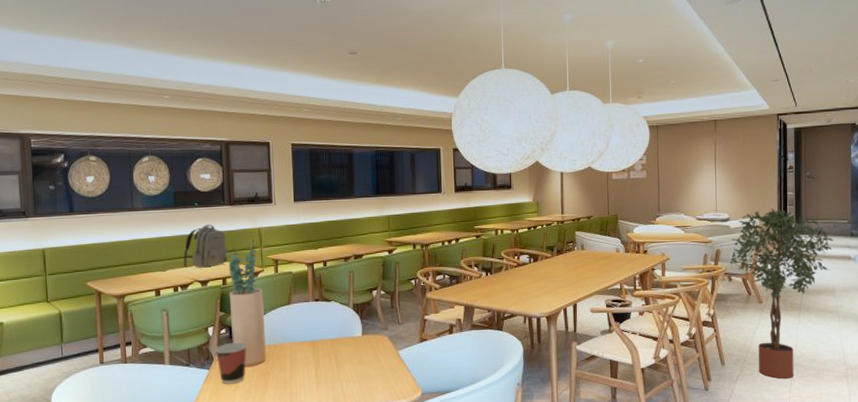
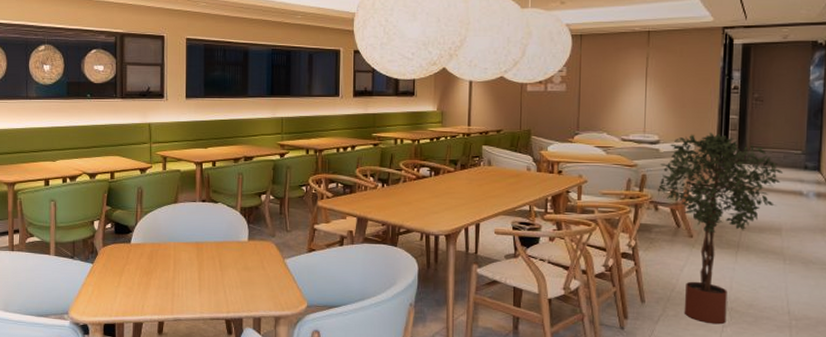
backpack: present [183,224,228,269] -> none [74,117,117,160]
cup: present [215,342,247,385] -> none [99,238,132,281]
vase: present [228,240,267,367] -> none [116,135,151,264]

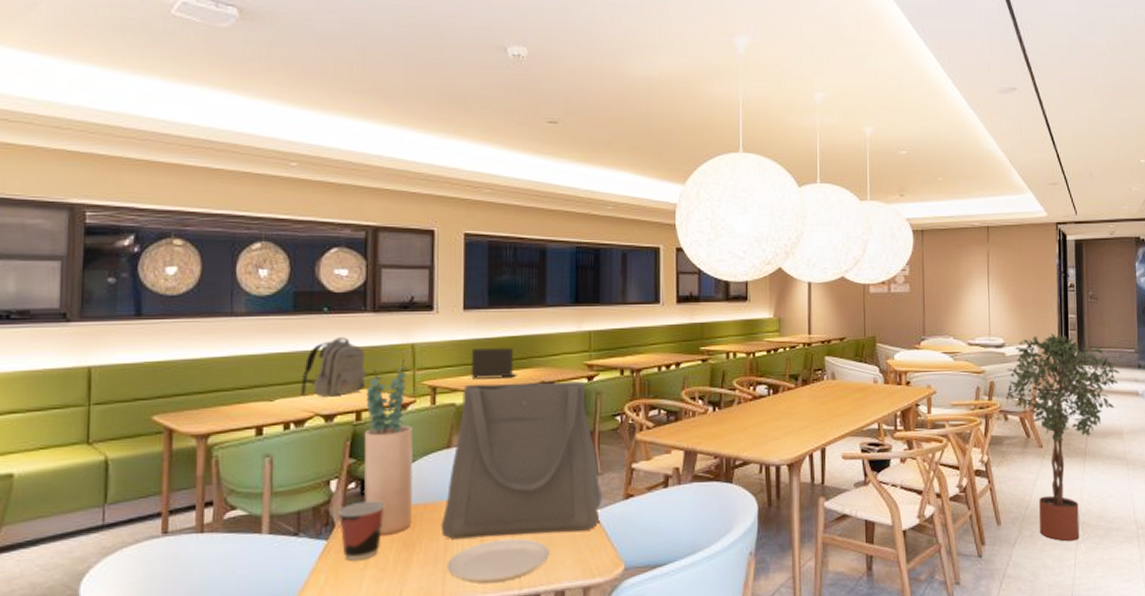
backpack: none [74,117,117,160] -> present [301,337,366,398]
cup: none [99,238,132,281] -> present [337,500,386,562]
vase: none [116,135,151,264] -> present [363,359,413,535]
tote bag: none [170,156,291,274] -> present [440,381,603,538]
plate: none [175,274,249,307] -> present [446,538,549,584]
laptop: none [191,128,226,153] -> present [471,347,517,379]

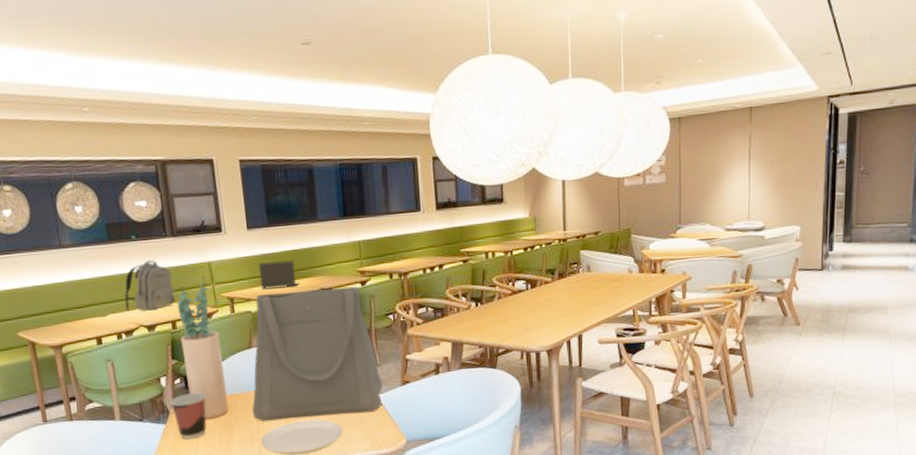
potted tree: present [1005,332,1120,542] -> none [763,212,889,411]

